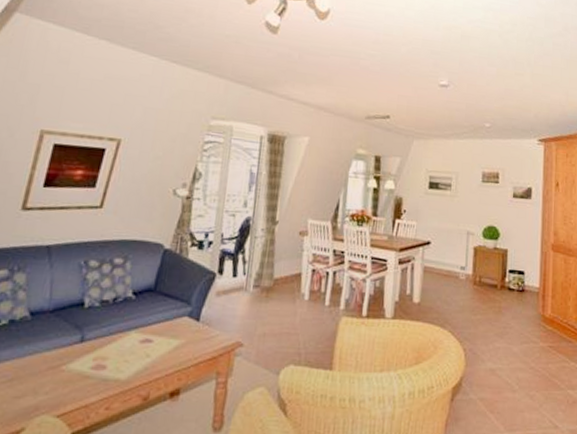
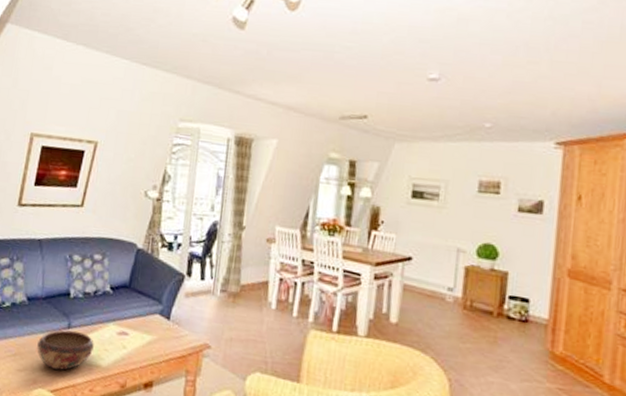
decorative bowl: none [40,344,112,390] -> present [37,330,94,371]

